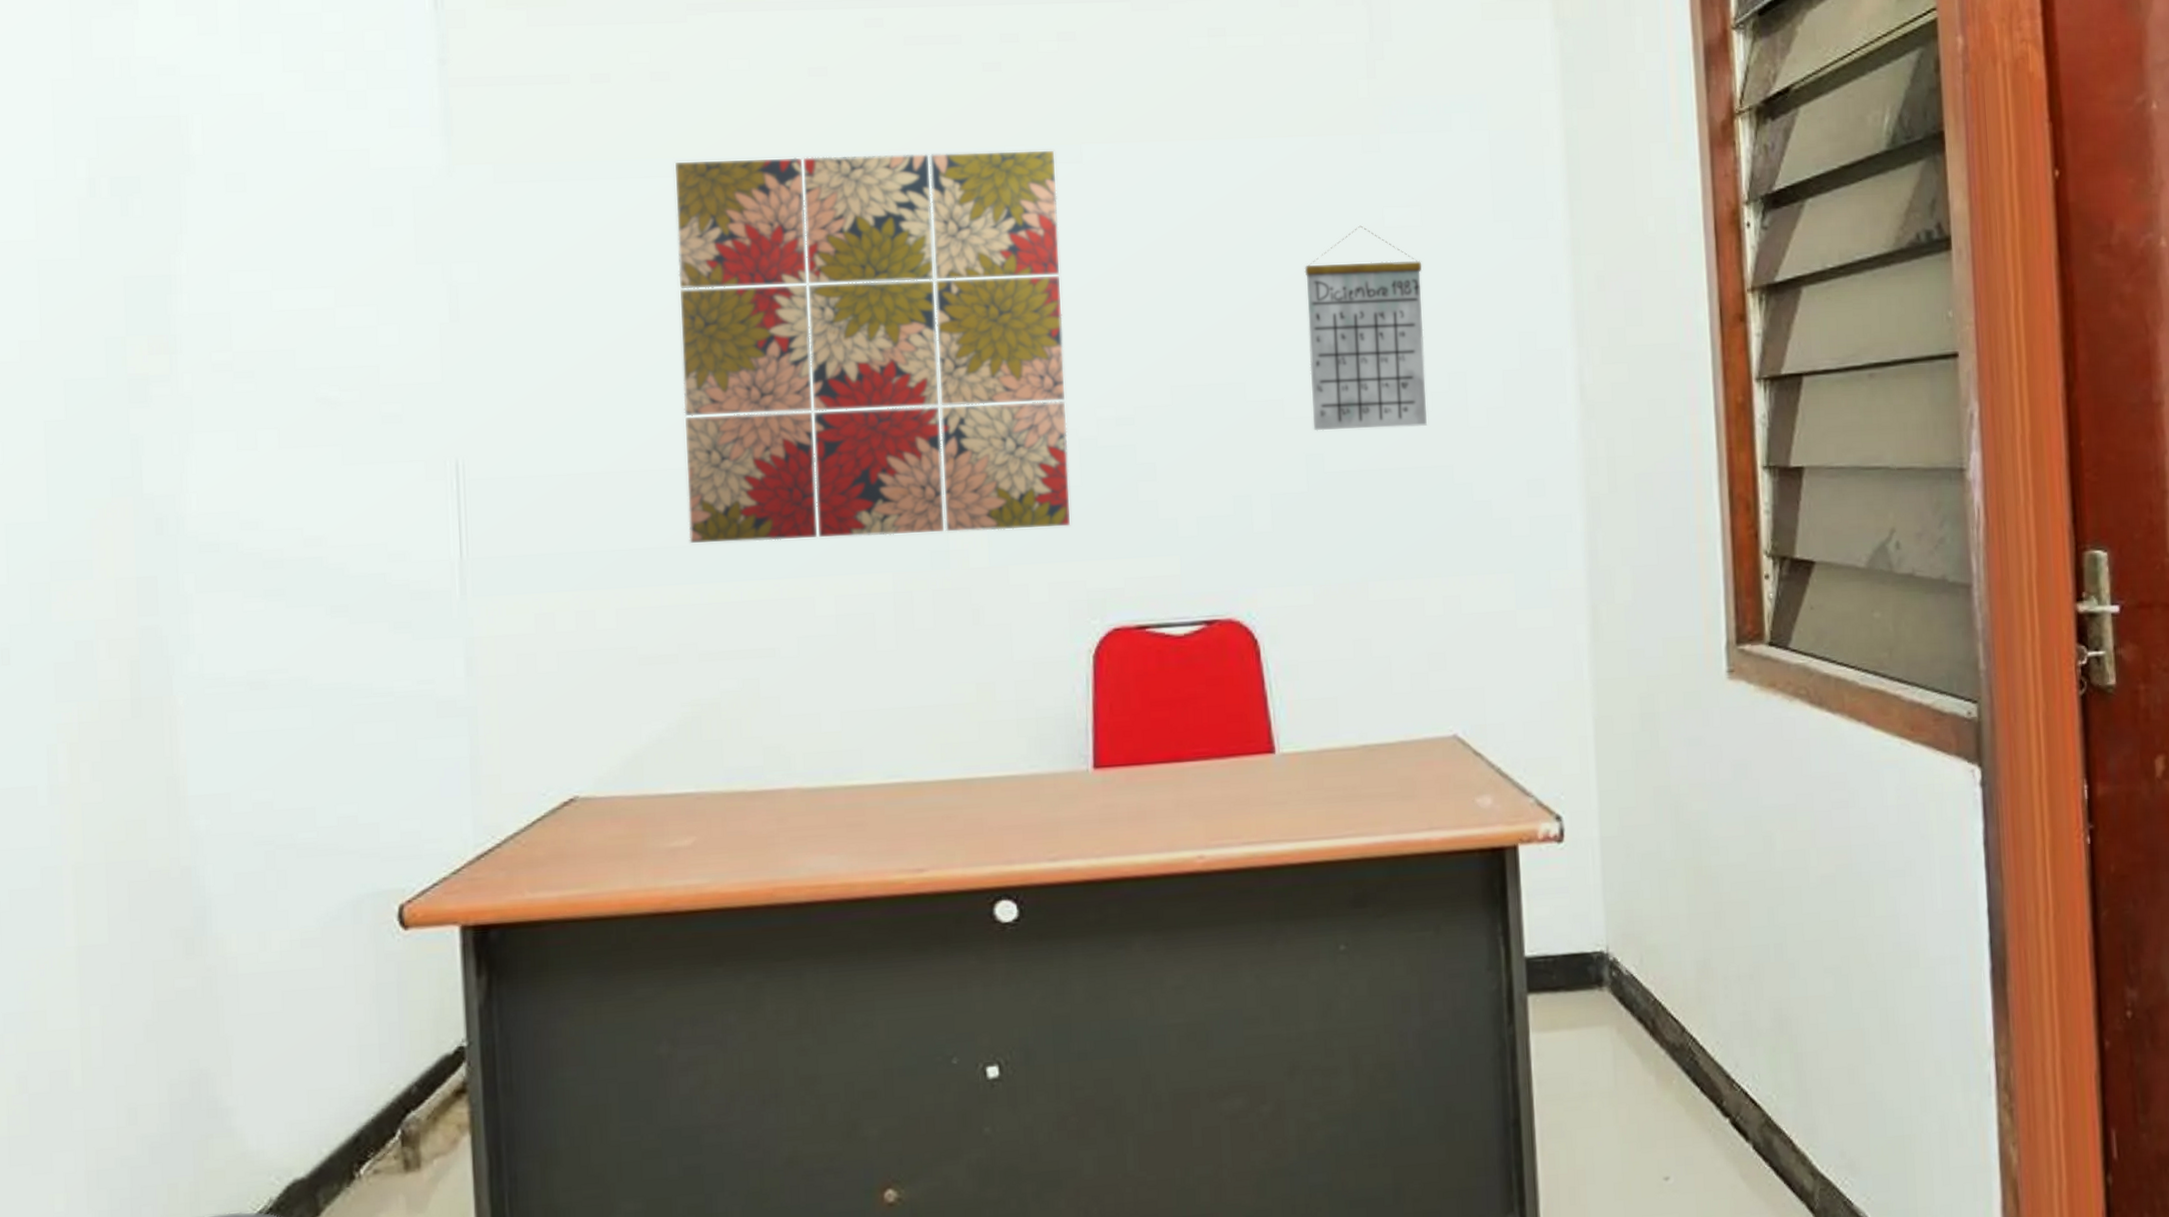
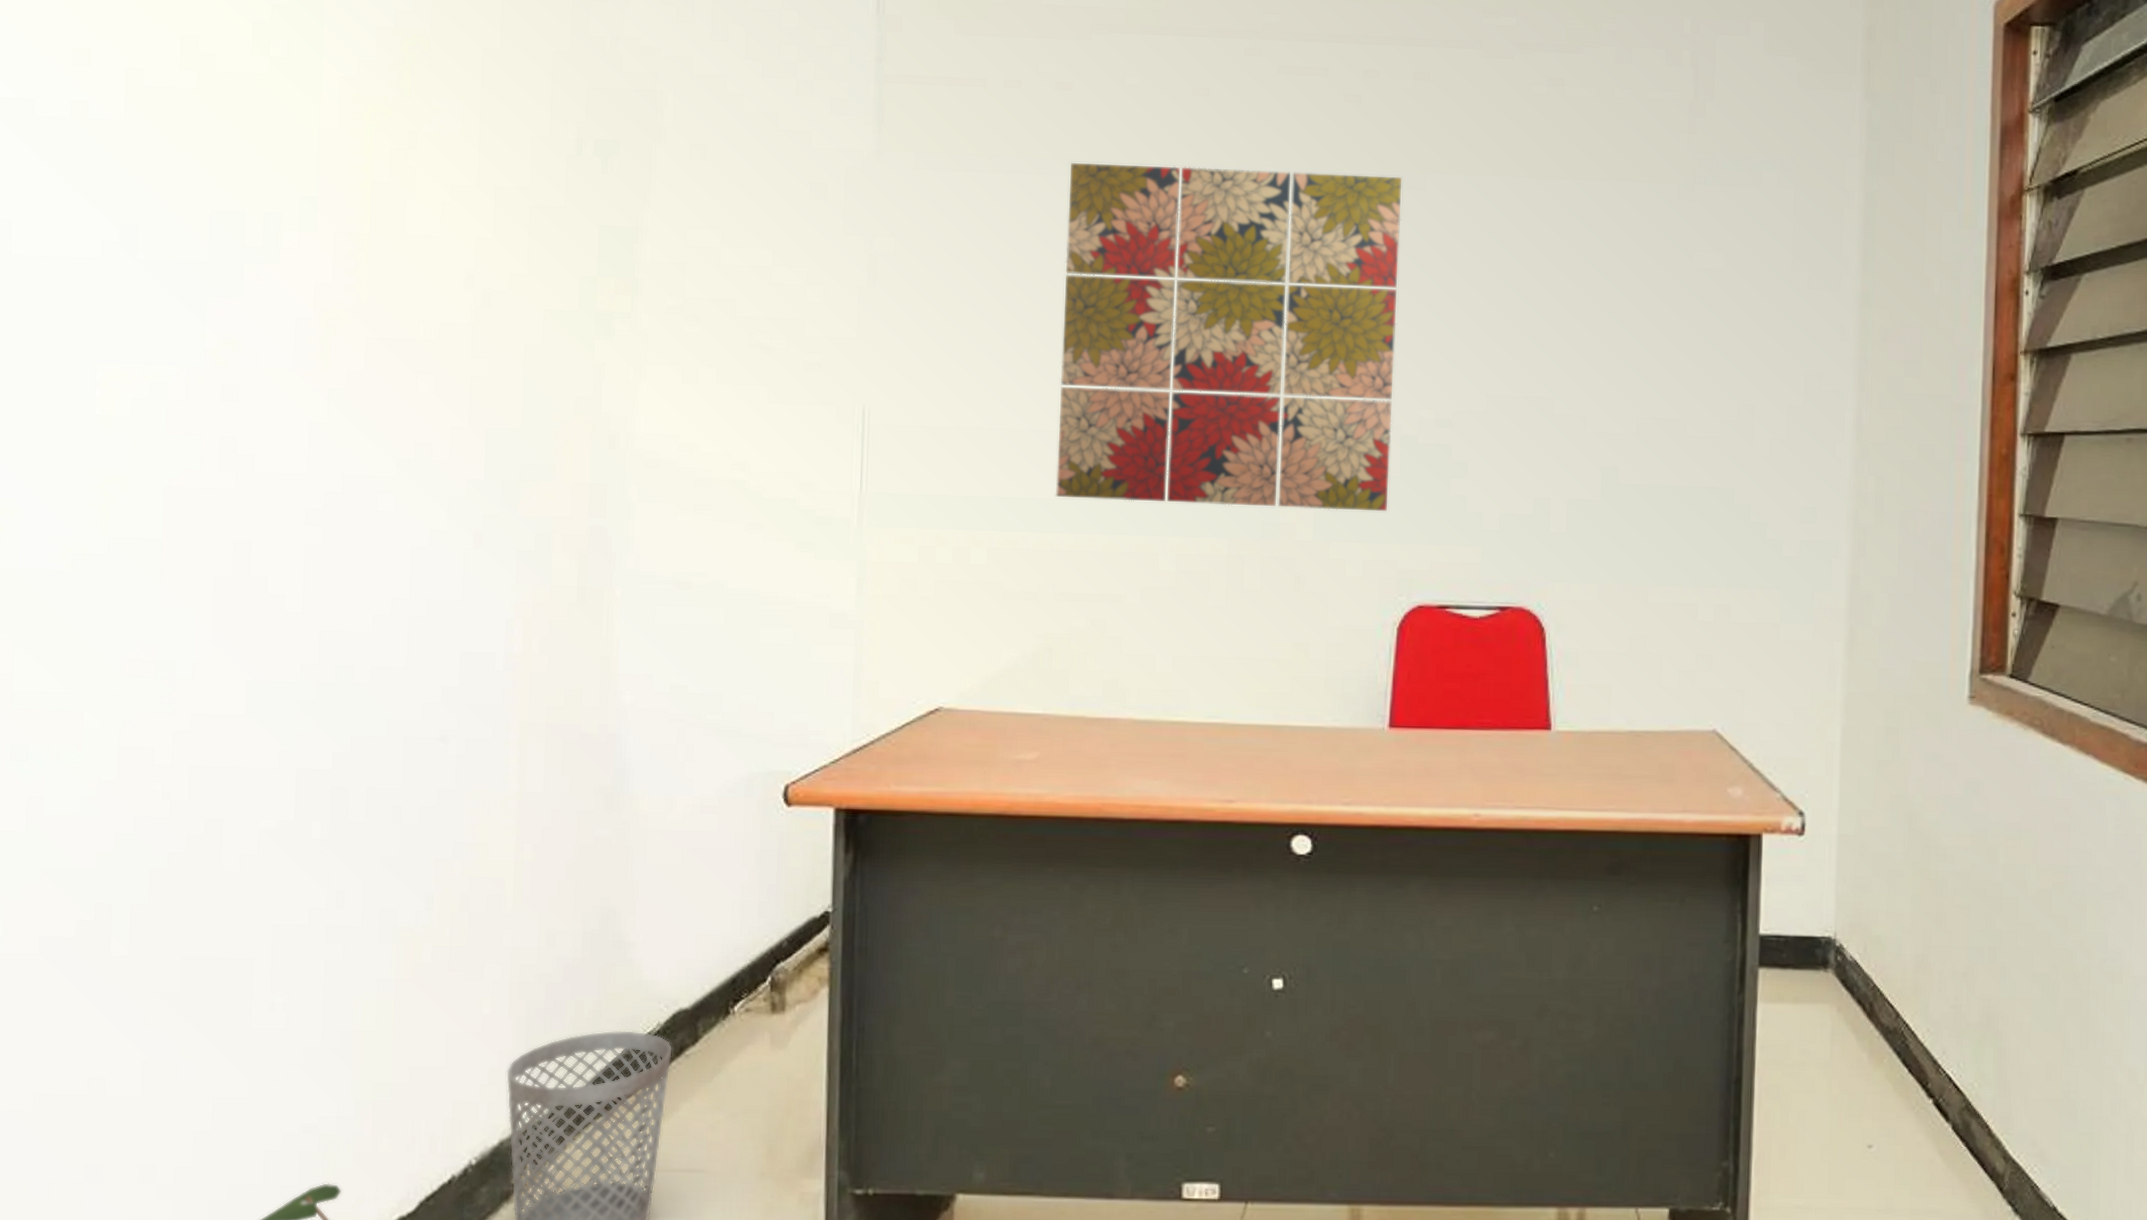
calendar: present [1304,225,1427,431] -> none [1611,265,1722,450]

